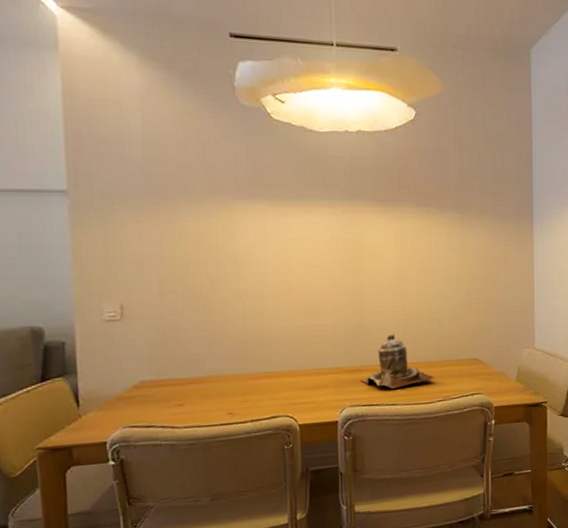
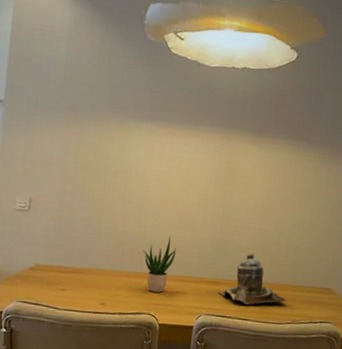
potted plant: none [270,328,308,391] -> present [143,237,177,293]

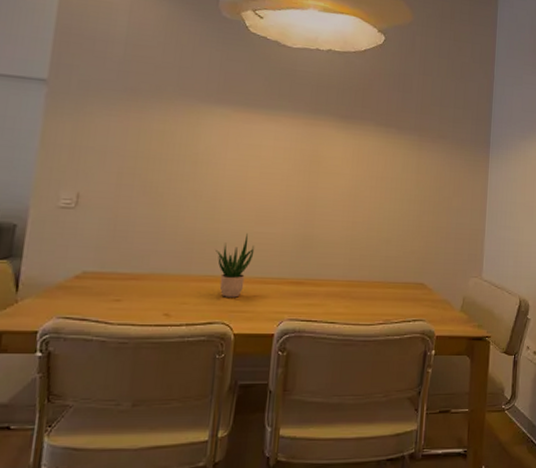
teapot: present [218,253,287,305] -> none [302,248,378,306]

